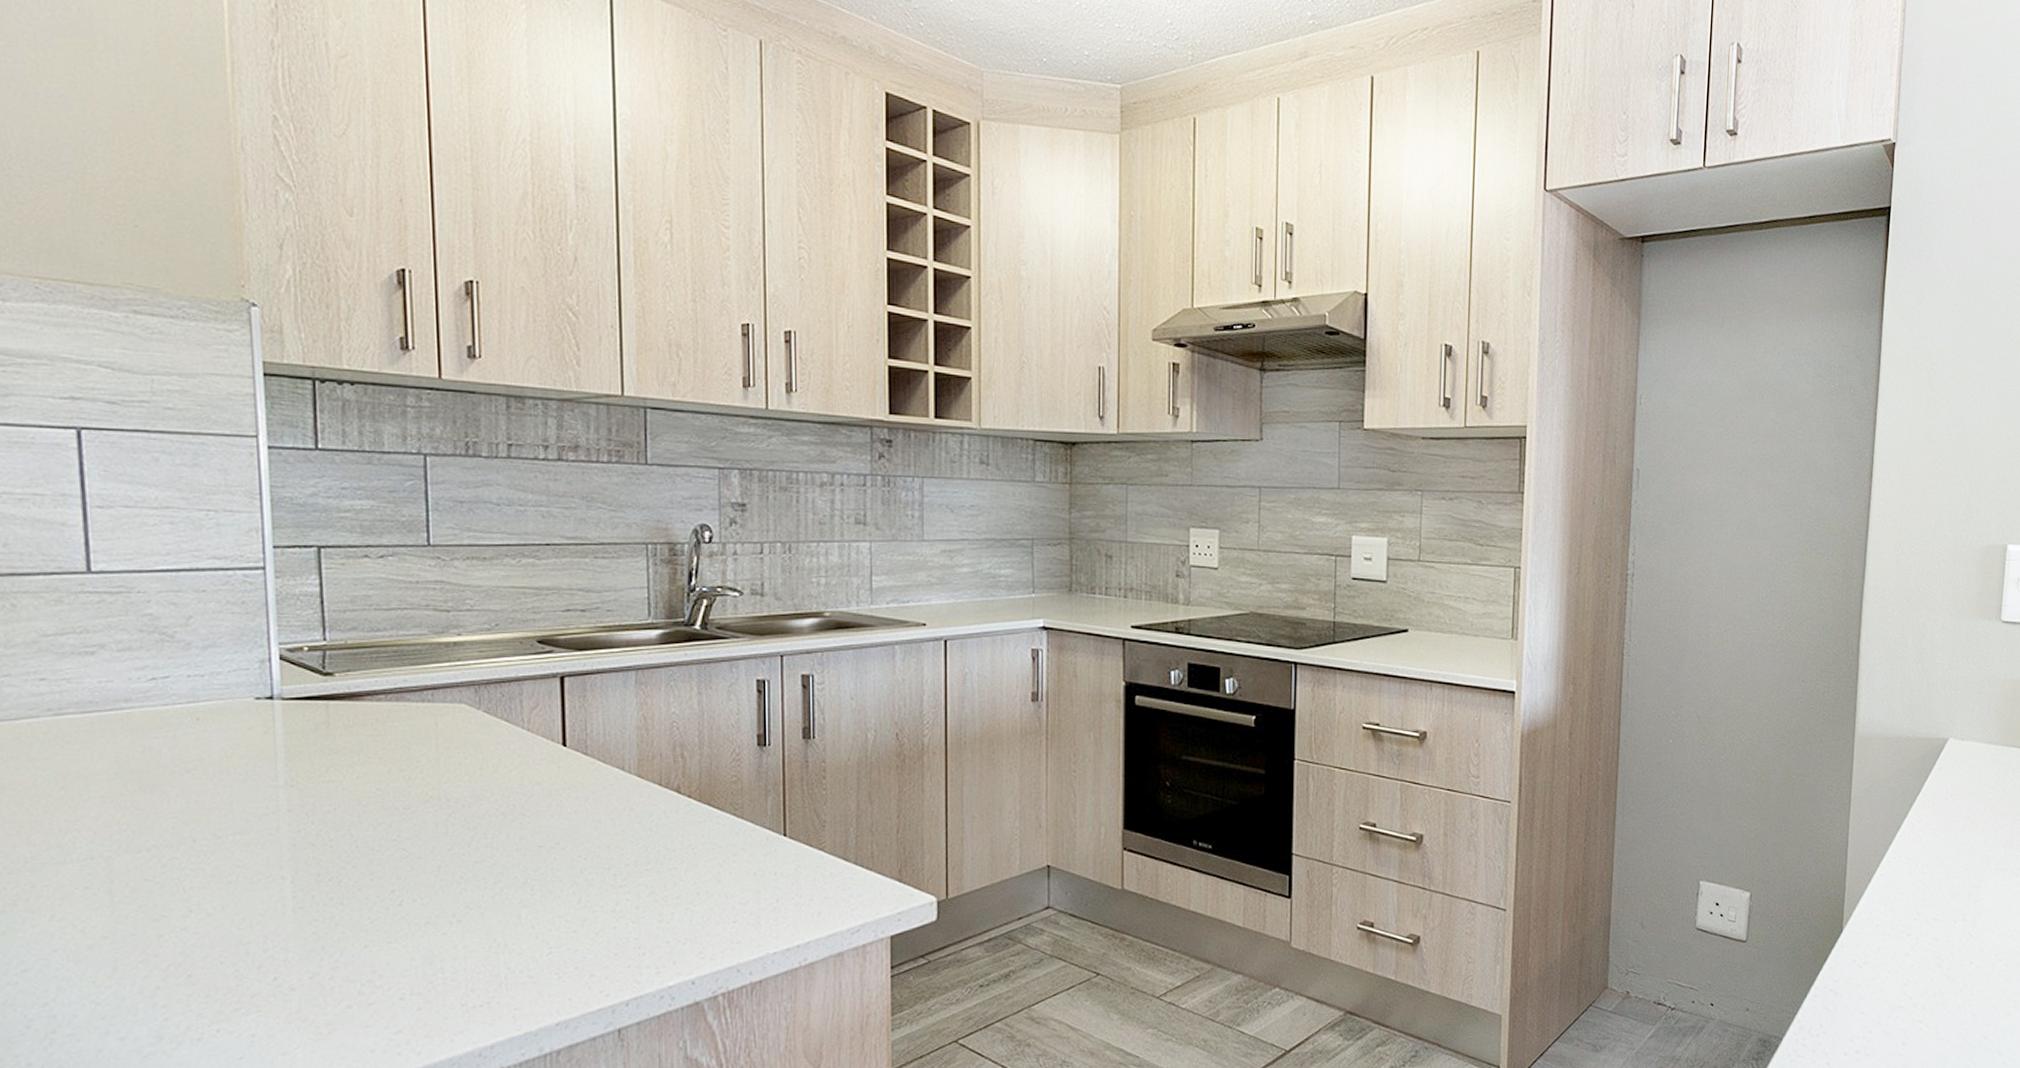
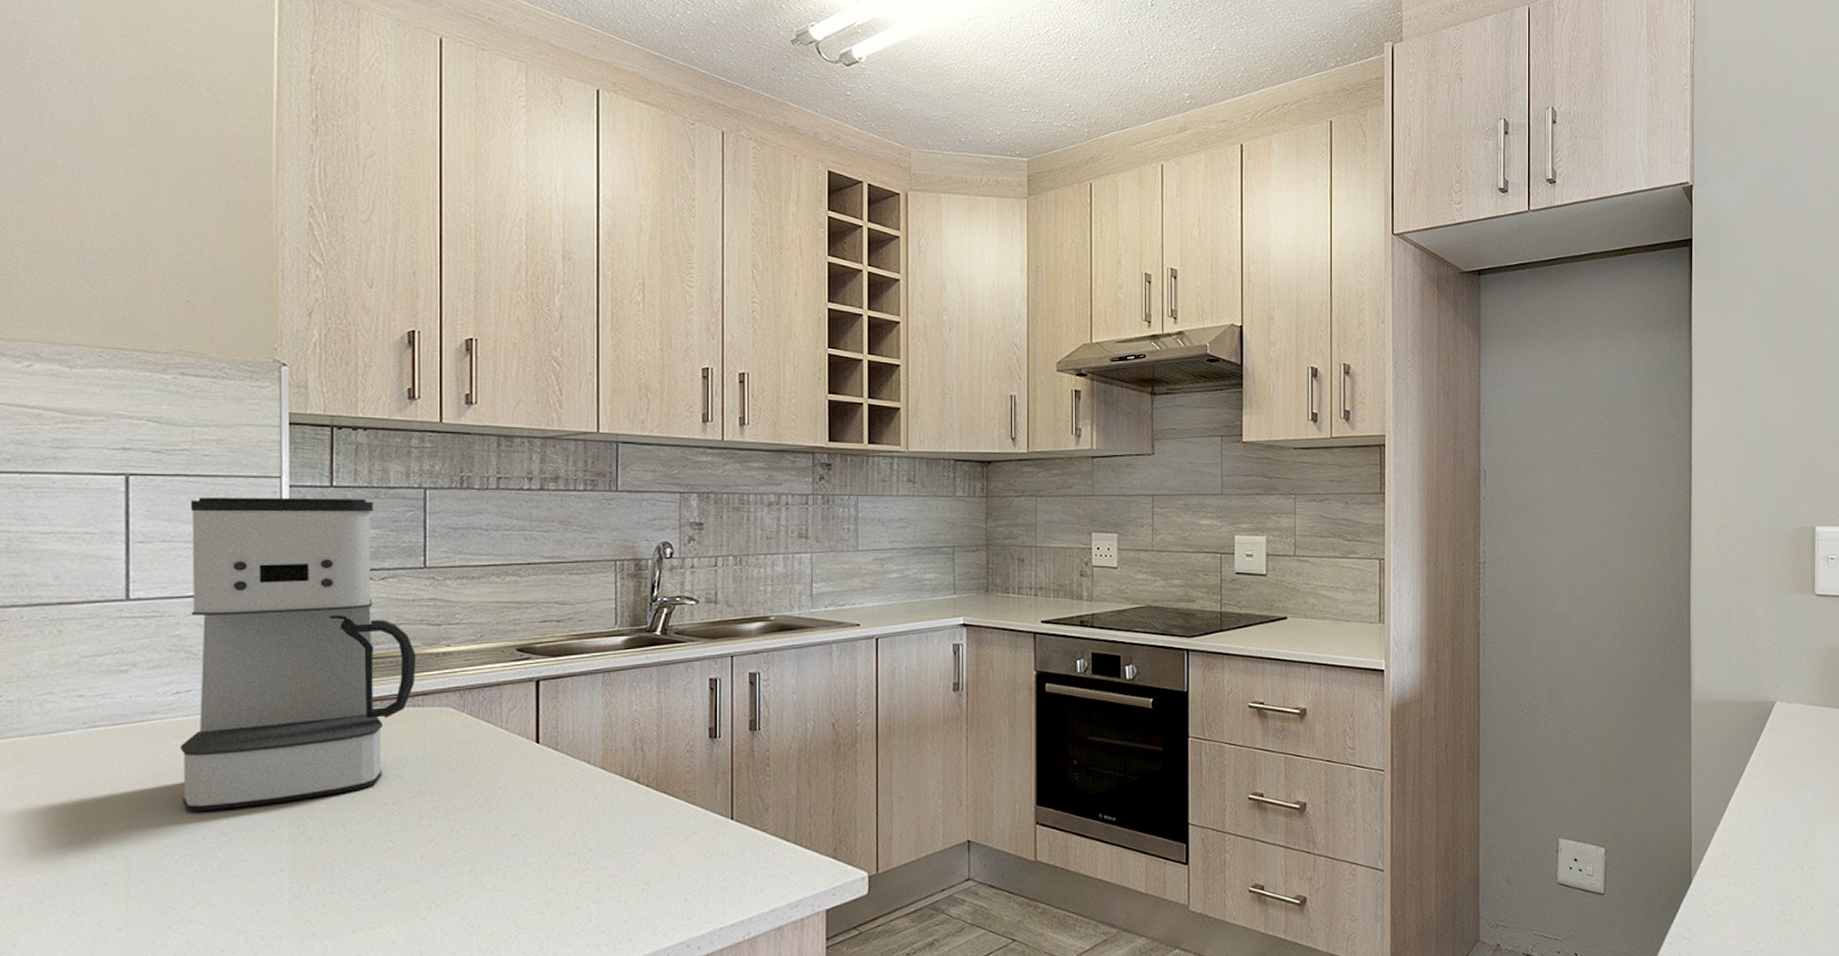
coffee maker: none [153,456,424,811] -> present [179,497,416,812]

